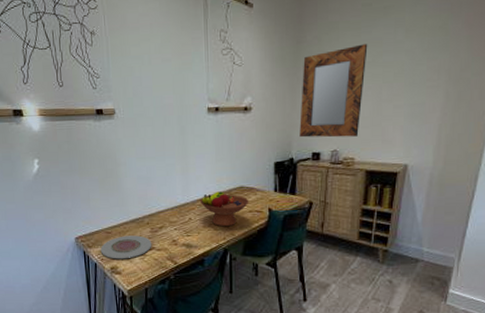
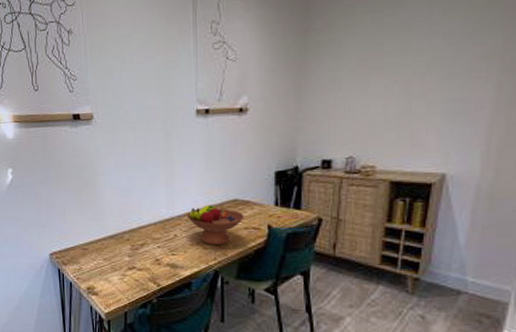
plate: present [100,235,152,259] -> none [76,253,133,279]
home mirror: present [299,44,368,138] -> none [306,29,393,143]

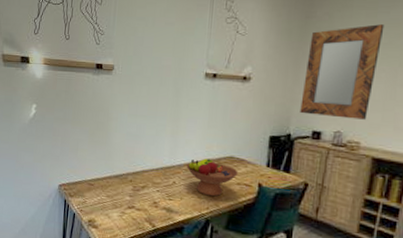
home mirror: none [306,29,393,143] -> present [300,24,385,120]

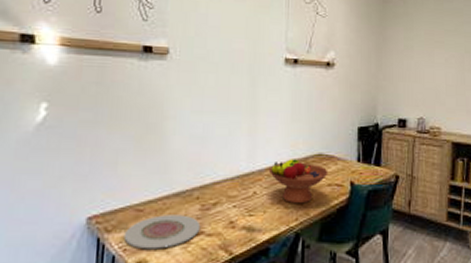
plate: none [81,190,133,214] -> present [123,214,201,250]
home mirror: present [300,24,385,120] -> none [385,12,450,105]

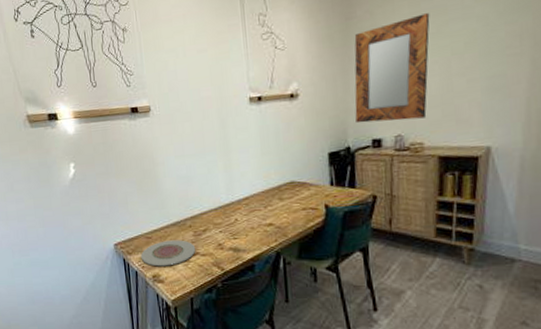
fruit bowl: present [268,159,328,204] -> none [245,188,302,228]
home mirror: none [385,12,450,105] -> present [354,13,430,124]

